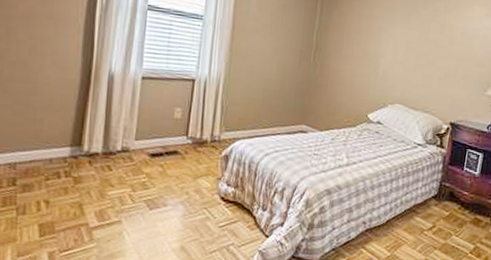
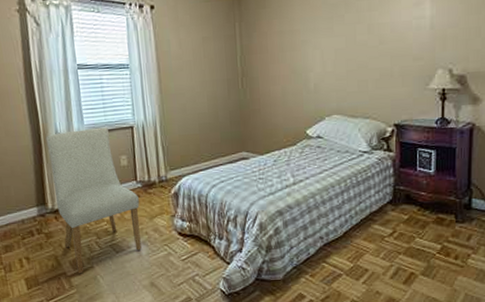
chair: none [93,71,186,227] -> present [45,127,142,274]

